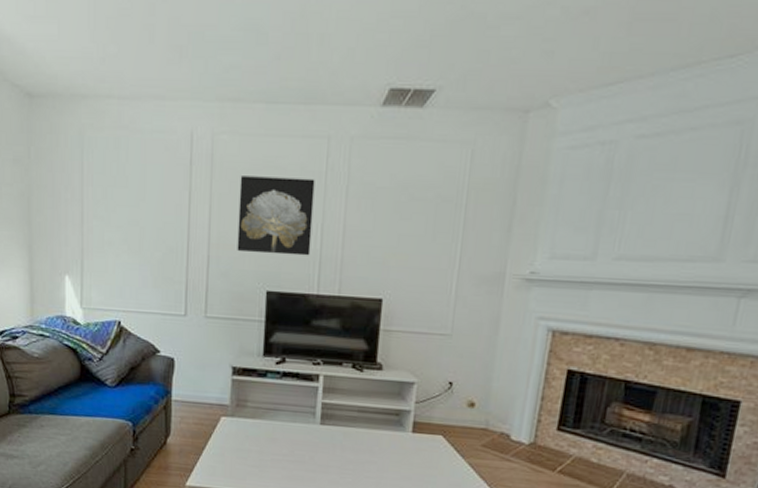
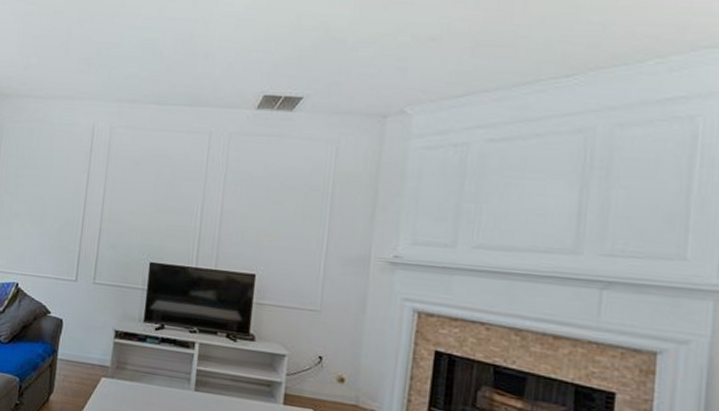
wall art: present [237,176,315,256] -> none [126,162,197,233]

